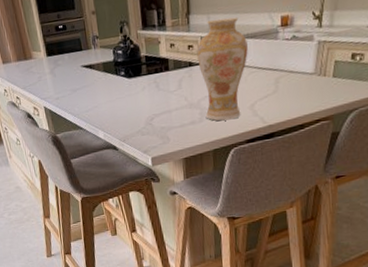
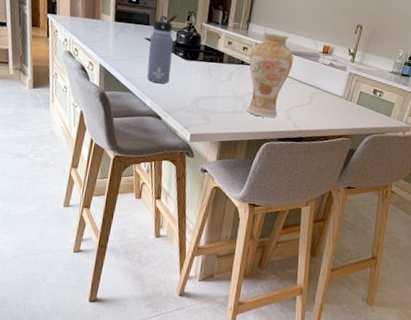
water bottle: none [86,29,118,112] -> present [147,14,178,83]

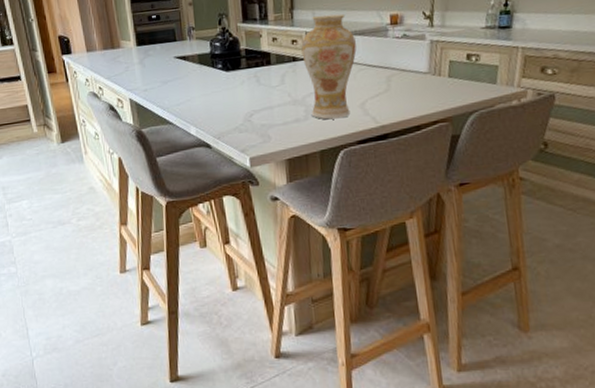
water bottle: present [147,14,178,83] -> none [180,21,213,106]

